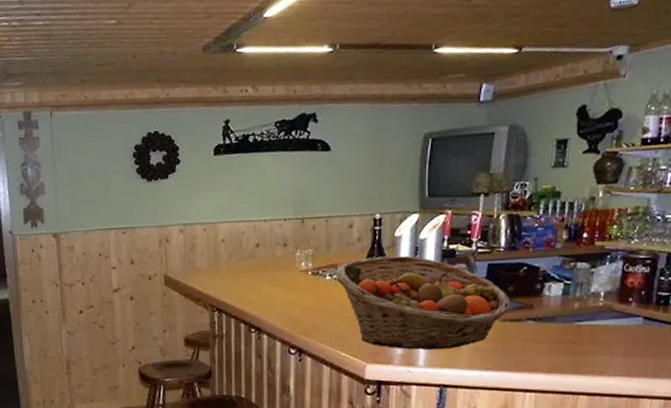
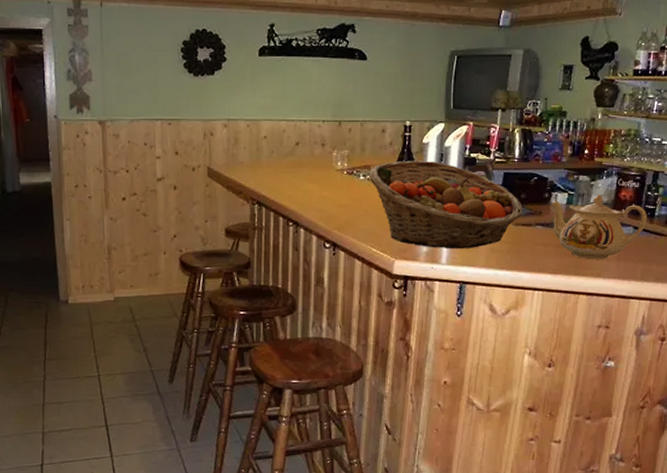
teapot: none [542,283,660,356] -> present [550,195,647,259]

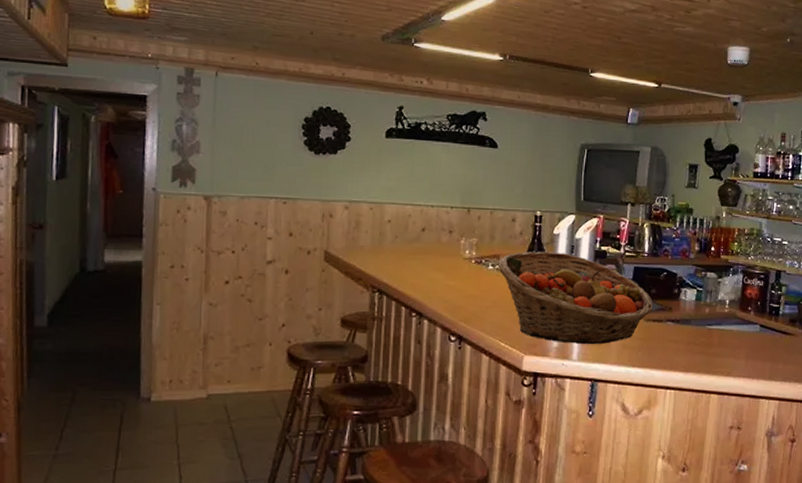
teapot: present [550,195,647,259] -> none [680,292,772,358]

